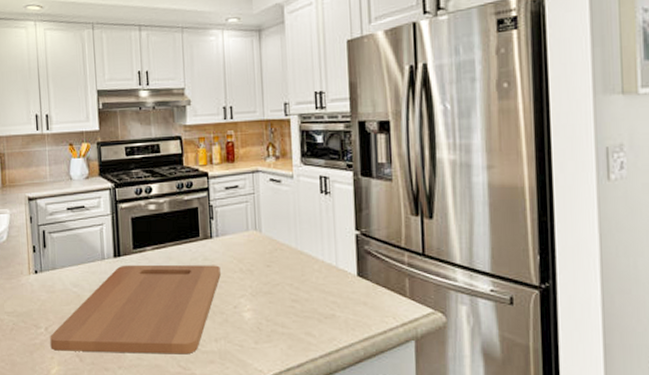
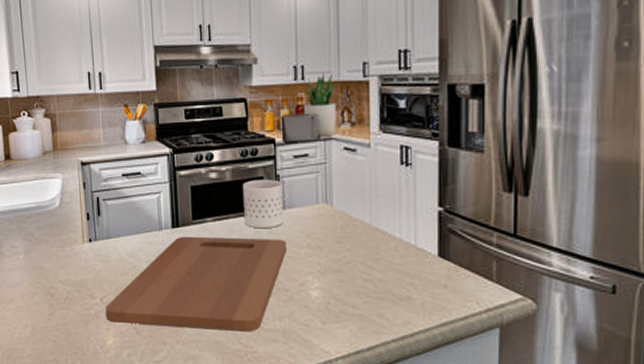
mug: none [178,209,218,256] -> present [242,179,284,229]
toaster: none [212,148,250,176] -> present [280,112,322,144]
planter: none [232,112,263,170] -> present [303,72,337,137]

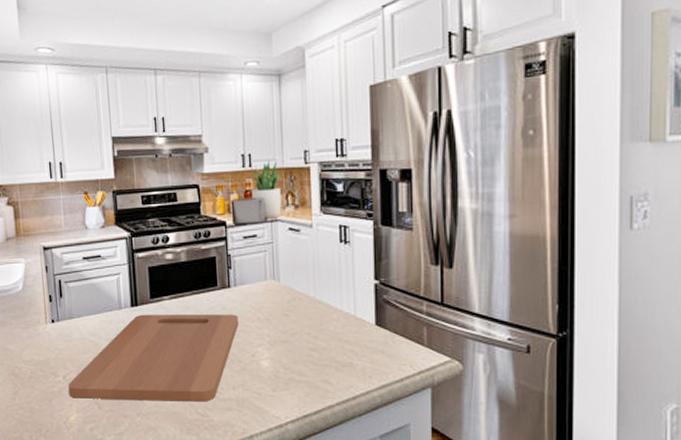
mug: present [242,179,284,229] -> none [196,259,236,305]

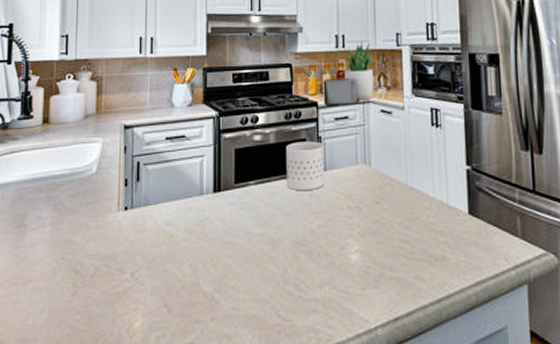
cutting board: present [68,314,239,402] -> none [135,200,327,303]
mug: none [196,259,236,305] -> present [285,141,325,191]

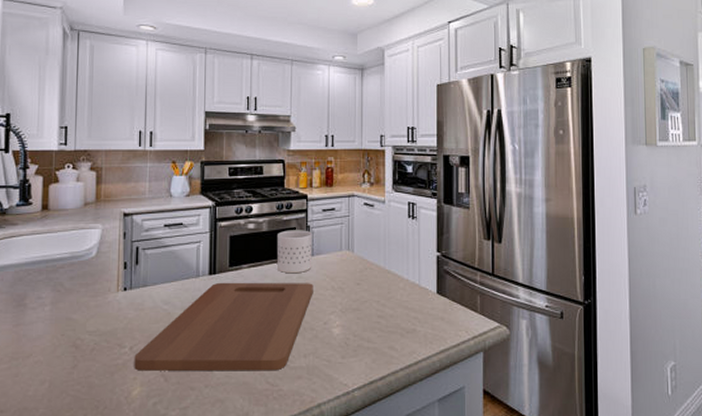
cutting board: none [135,200,327,303] -> present [134,282,313,371]
toaster: present [323,77,361,106] -> none [313,173,347,199]
planter: present [344,41,374,100] -> none [332,142,359,194]

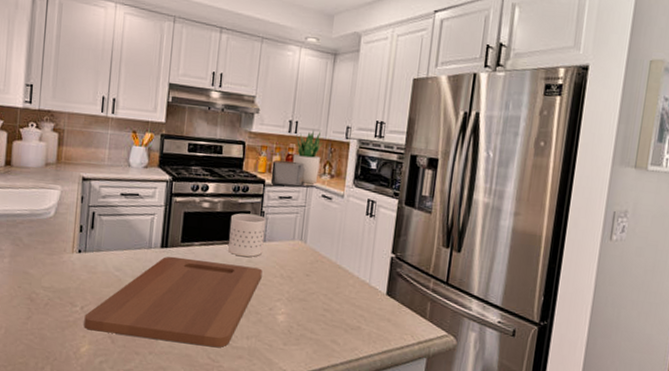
toaster: none [313,173,347,199] -> present [270,159,307,188]
planter: none [332,142,359,194] -> present [292,130,322,185]

